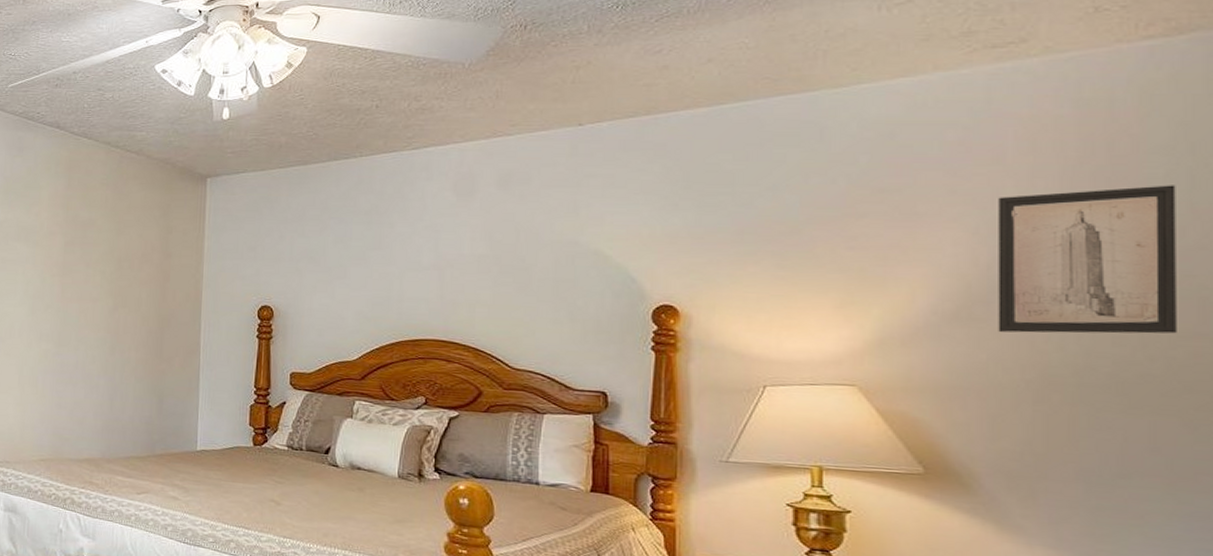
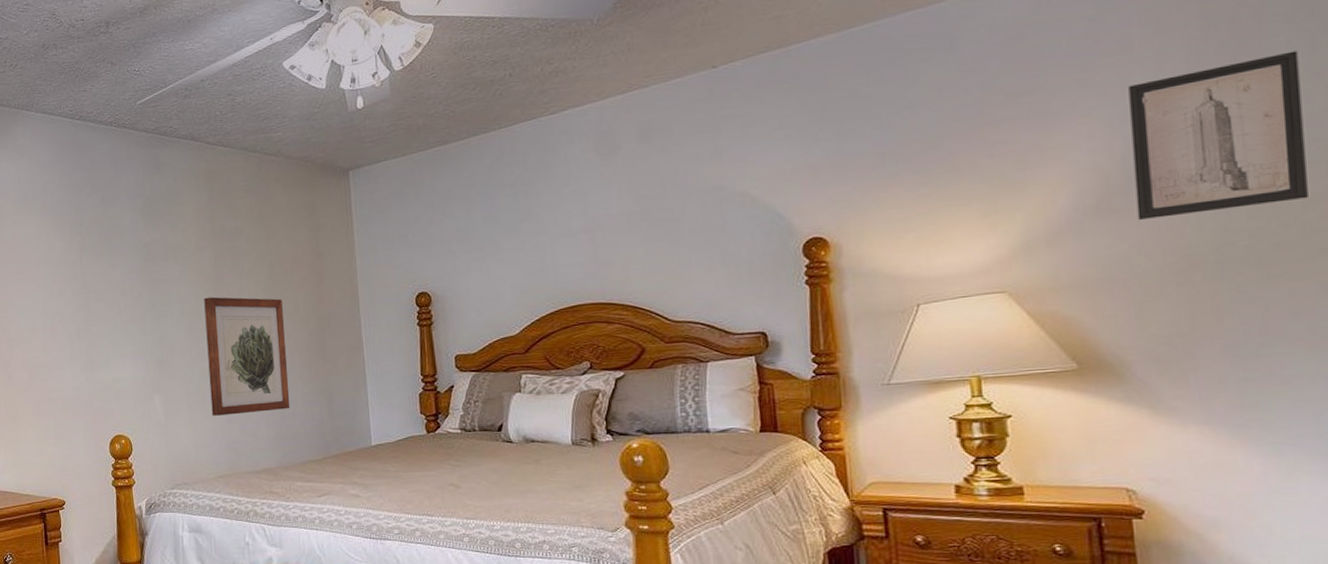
wall art: none [42,282,126,403] -> present [204,297,290,416]

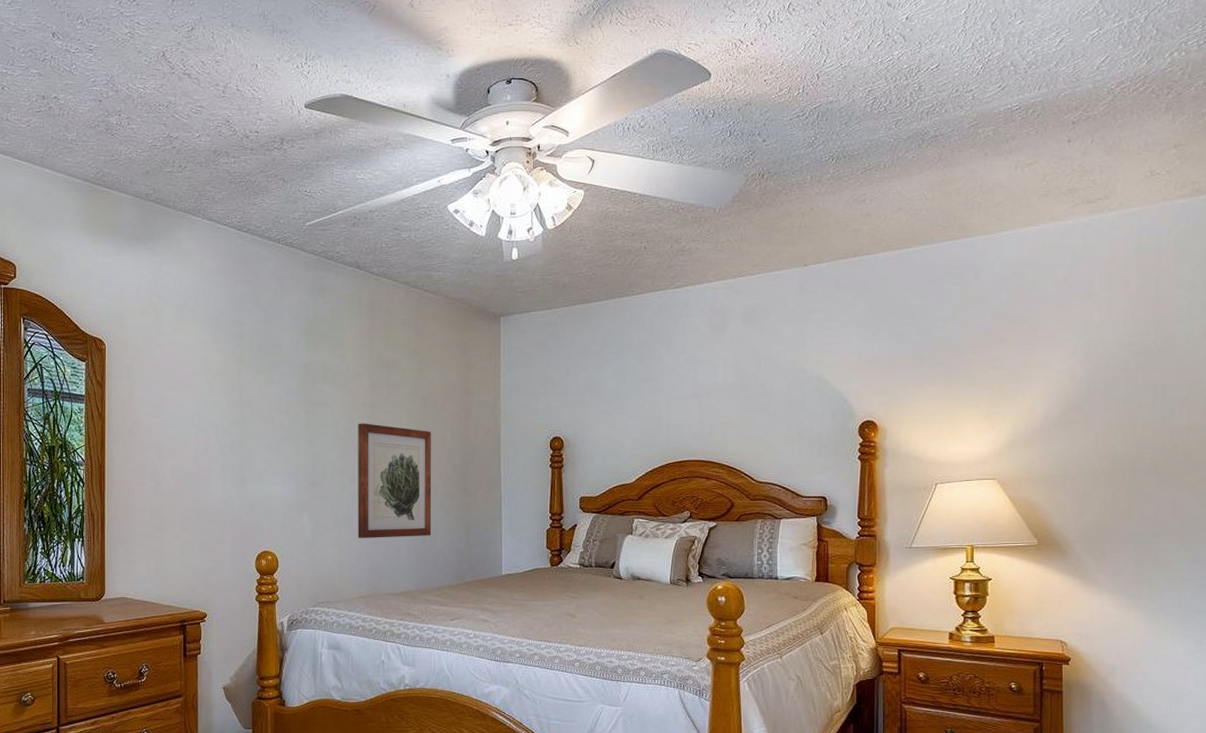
wall art: present [1128,50,1308,220] -> none [1086,313,1194,431]

